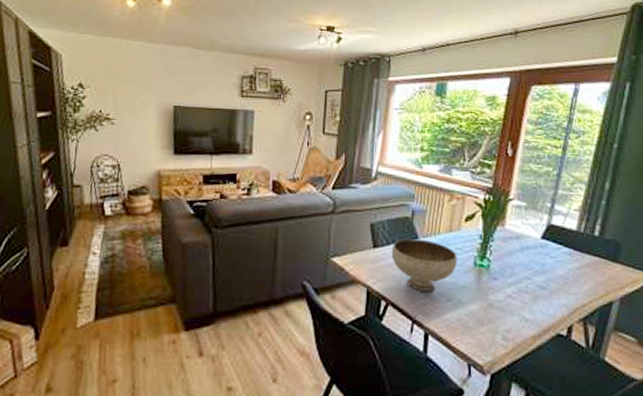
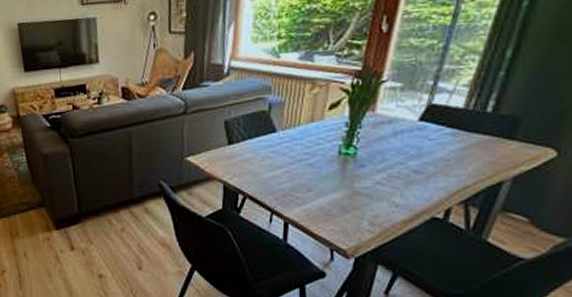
bowl: present [391,238,457,291] -> none [247,132,320,183]

